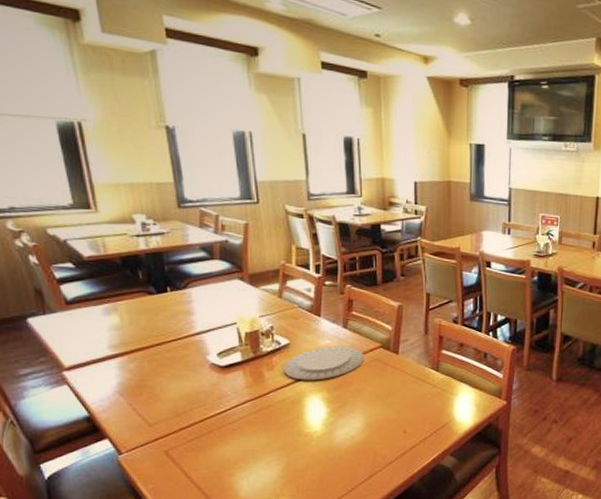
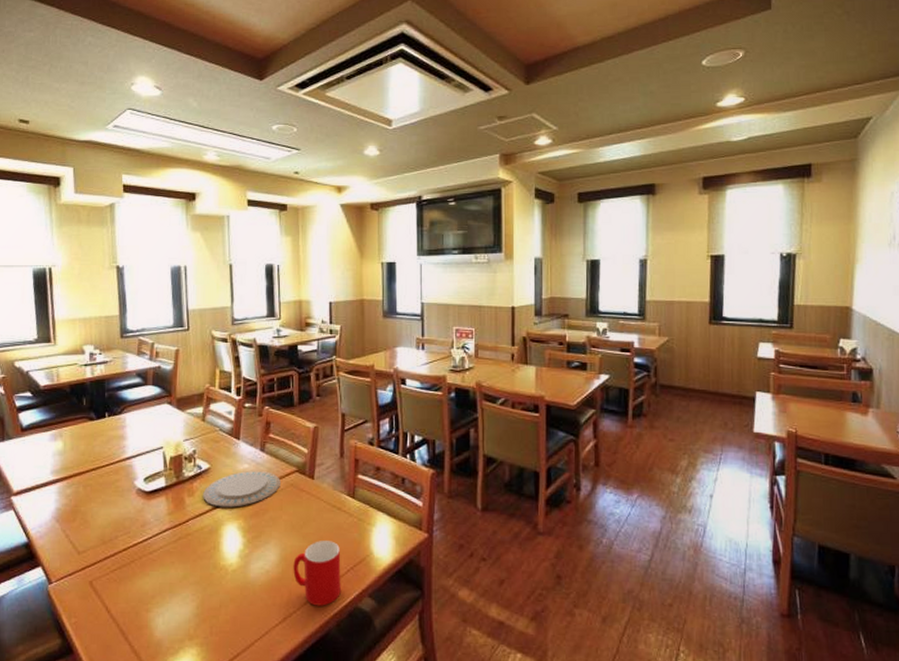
cup: none [378,409,425,465] -> present [293,541,341,606]

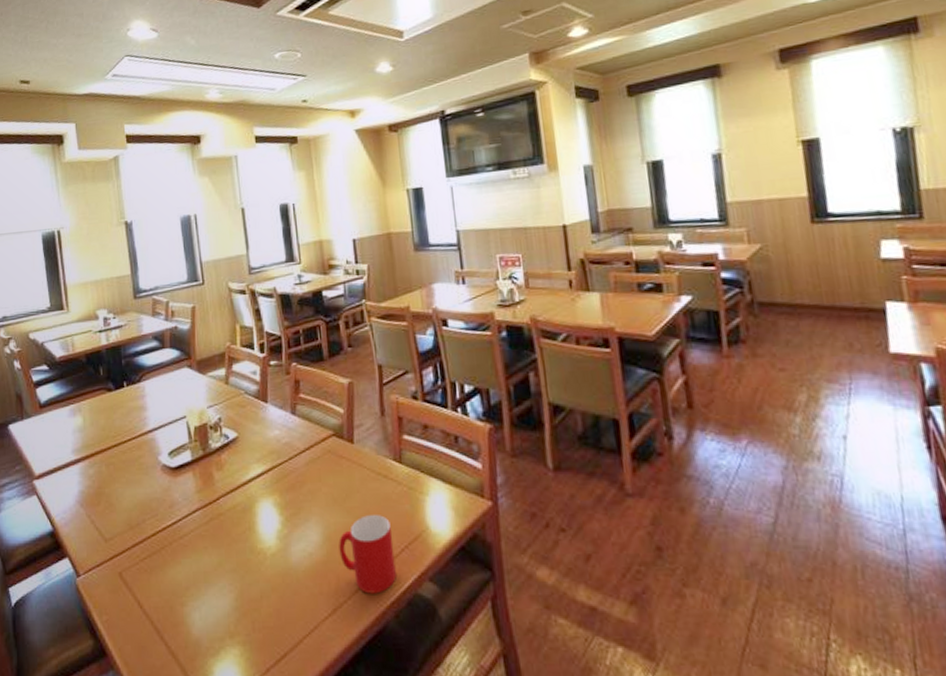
plate: present [203,471,280,507] -> none [232,437,317,481]

